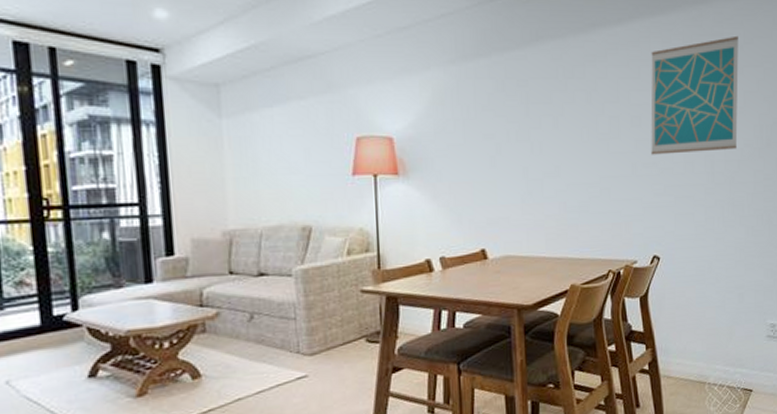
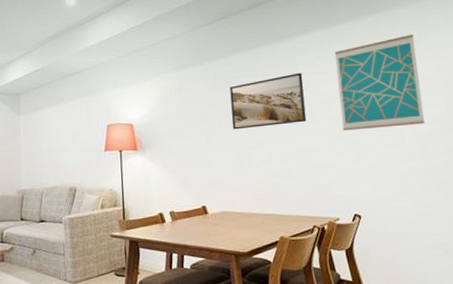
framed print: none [522,76,612,150] -> present [229,72,307,130]

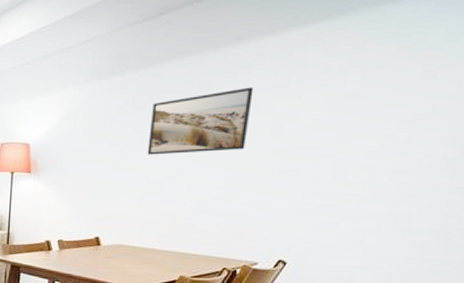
wall art: present [334,34,425,131] -> none [291,34,437,163]

